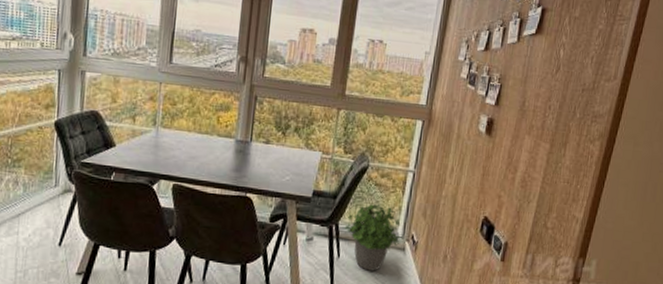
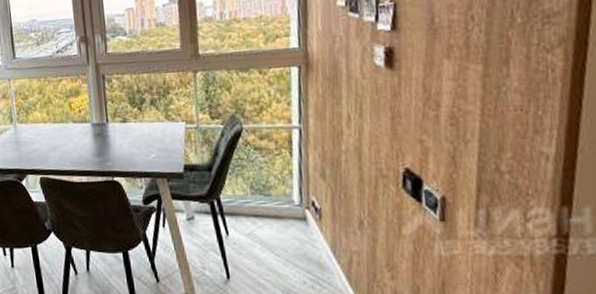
potted plant: present [345,203,401,271] -> none [228,169,299,247]

